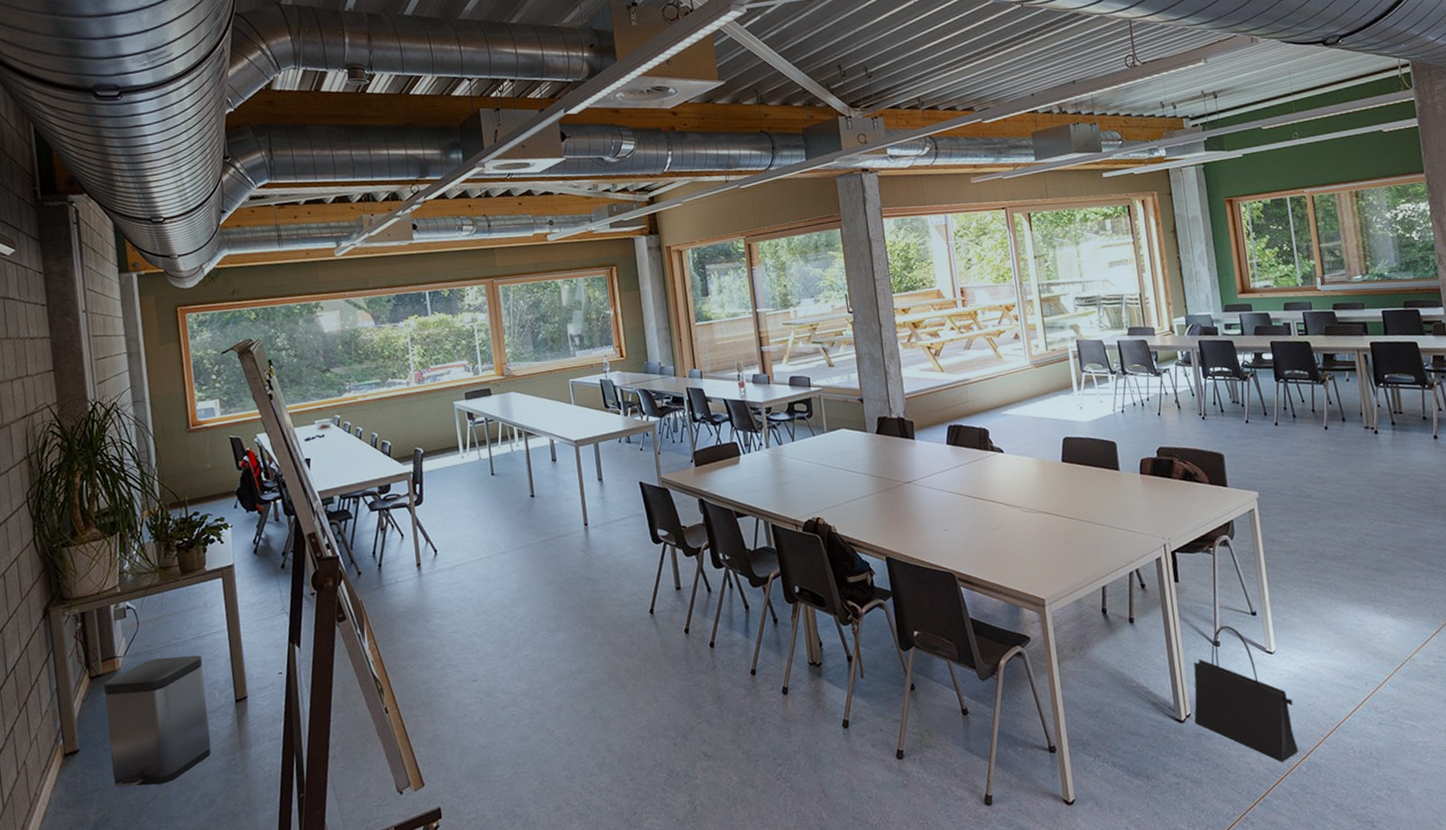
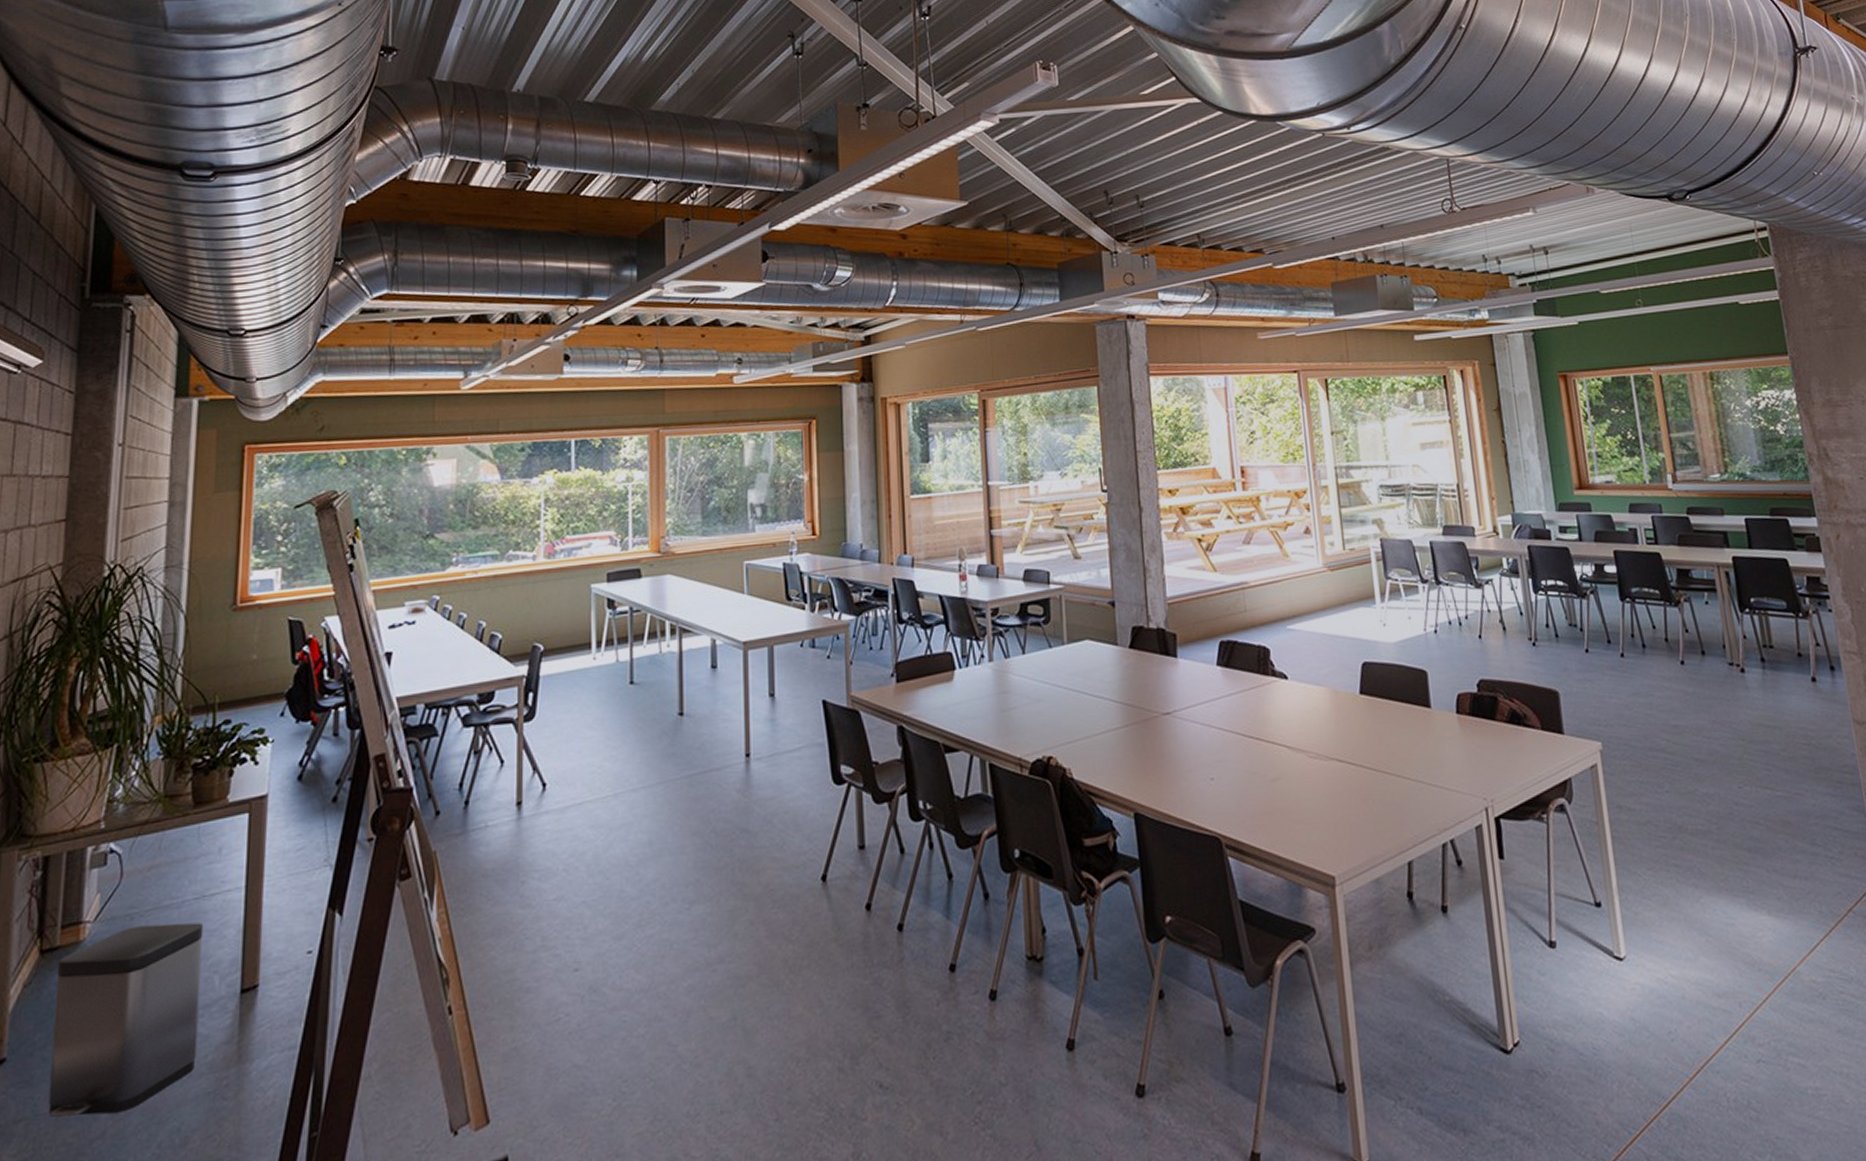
tote bag: present [1193,625,1299,762] -> none [1522,920,1658,1113]

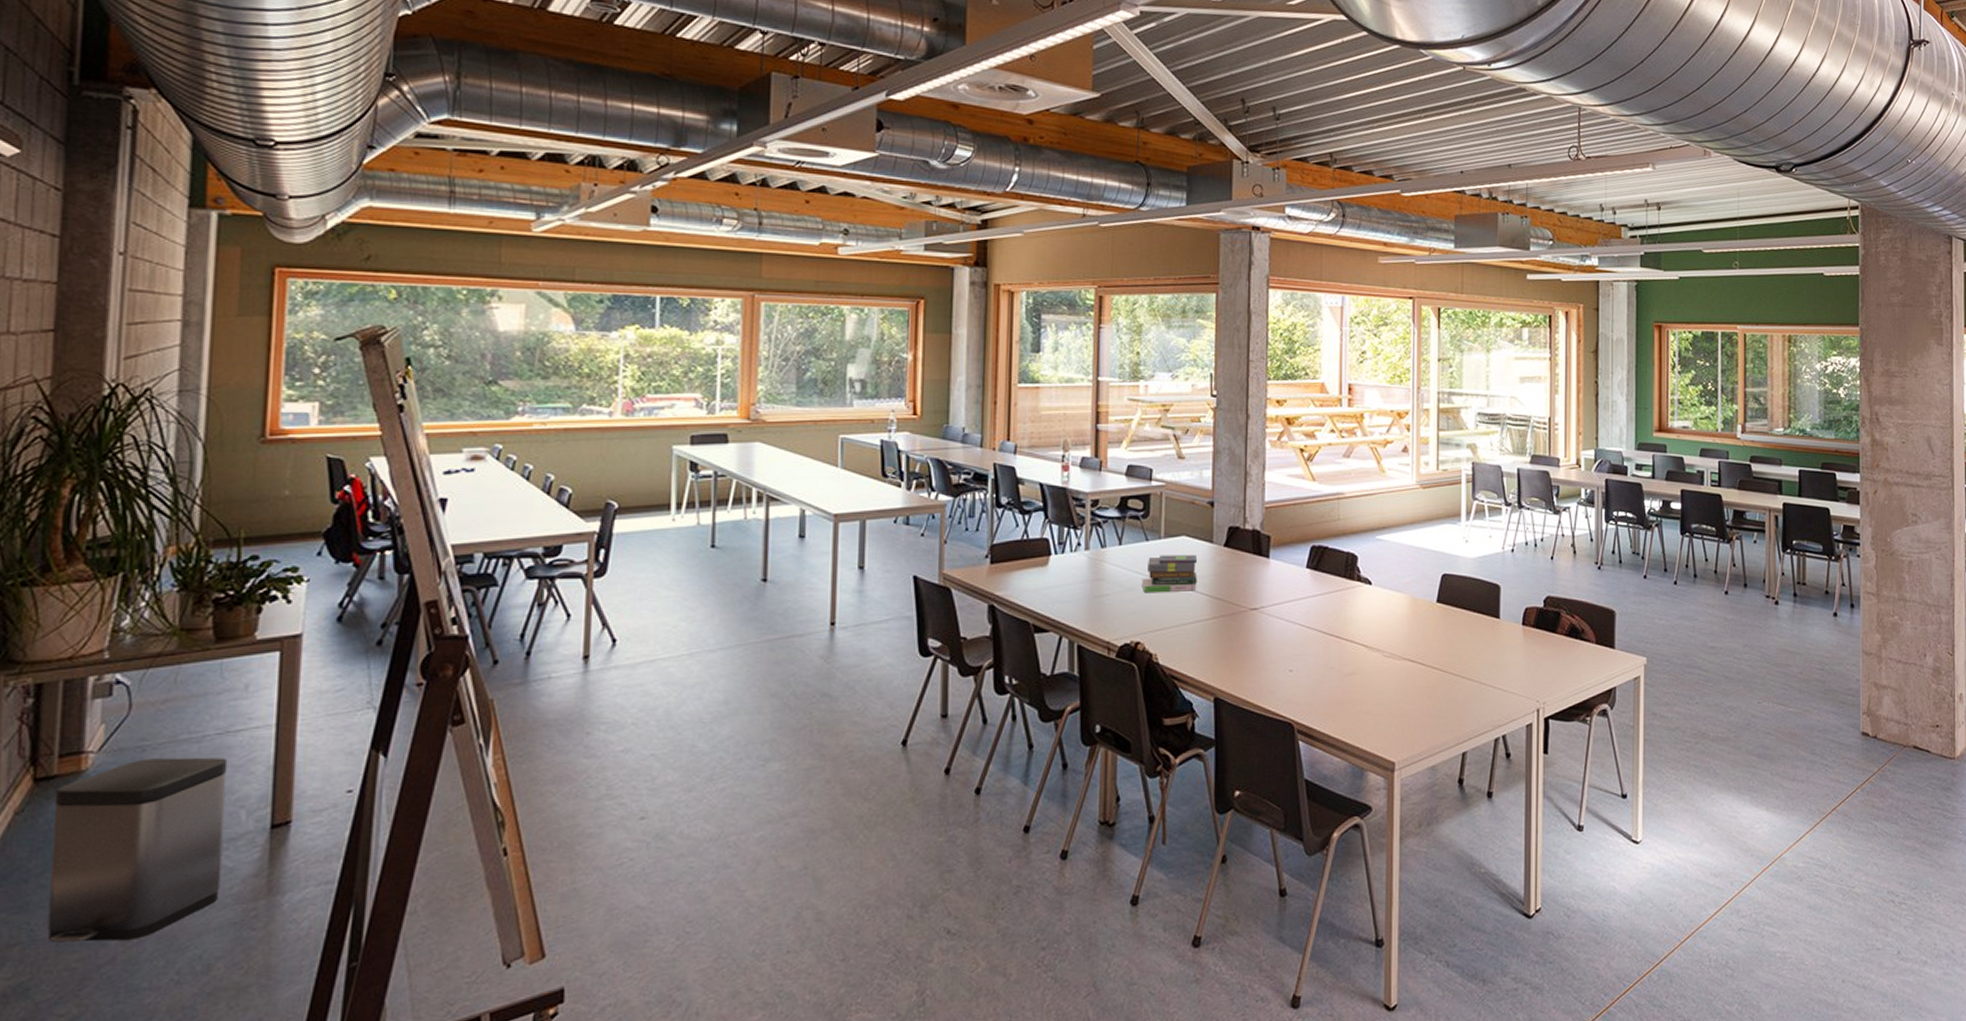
books: none [1048,659,1105,704] -> present [1141,554,1198,593]

